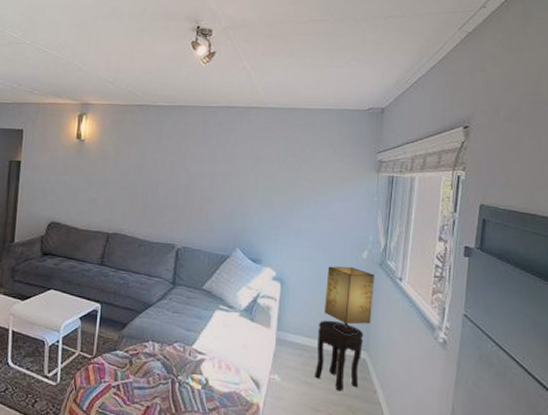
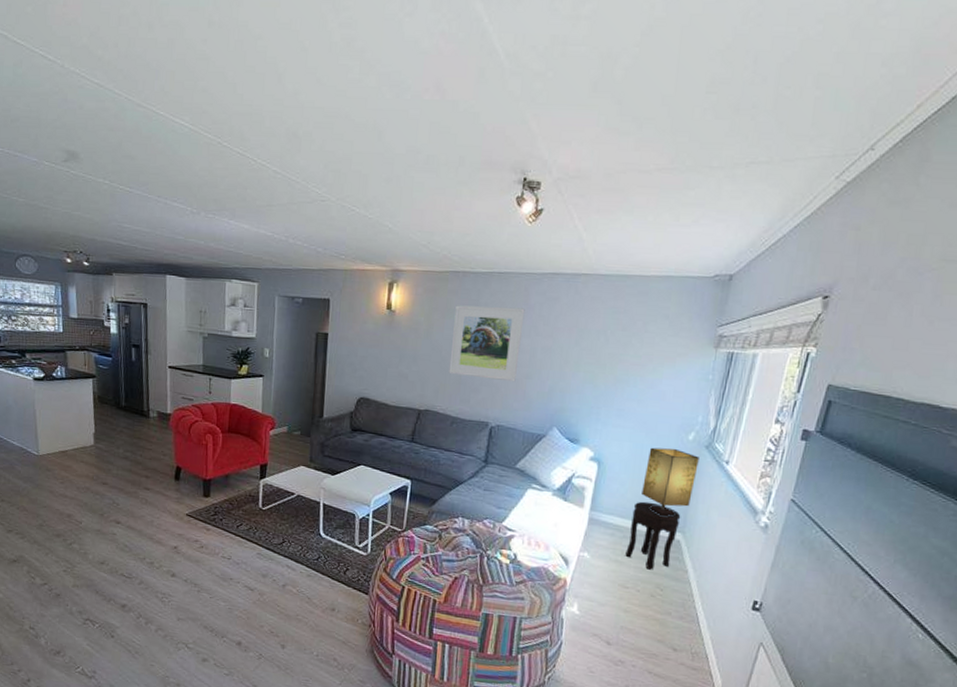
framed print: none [135,135,204,206] -> present [448,305,525,382]

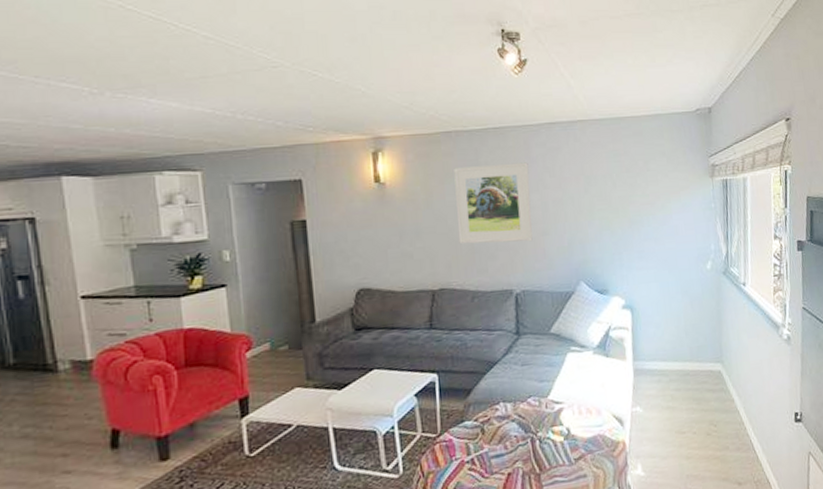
side table: present [625,501,681,570] -> none [672,338,717,409]
table lamp: present [642,447,699,517] -> none [675,280,722,350]

